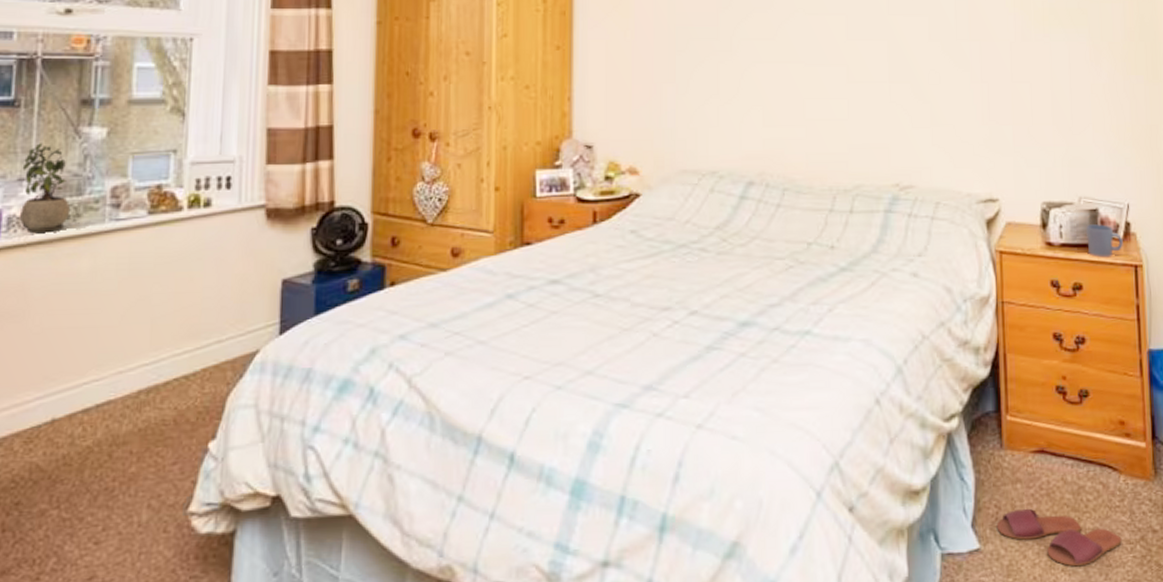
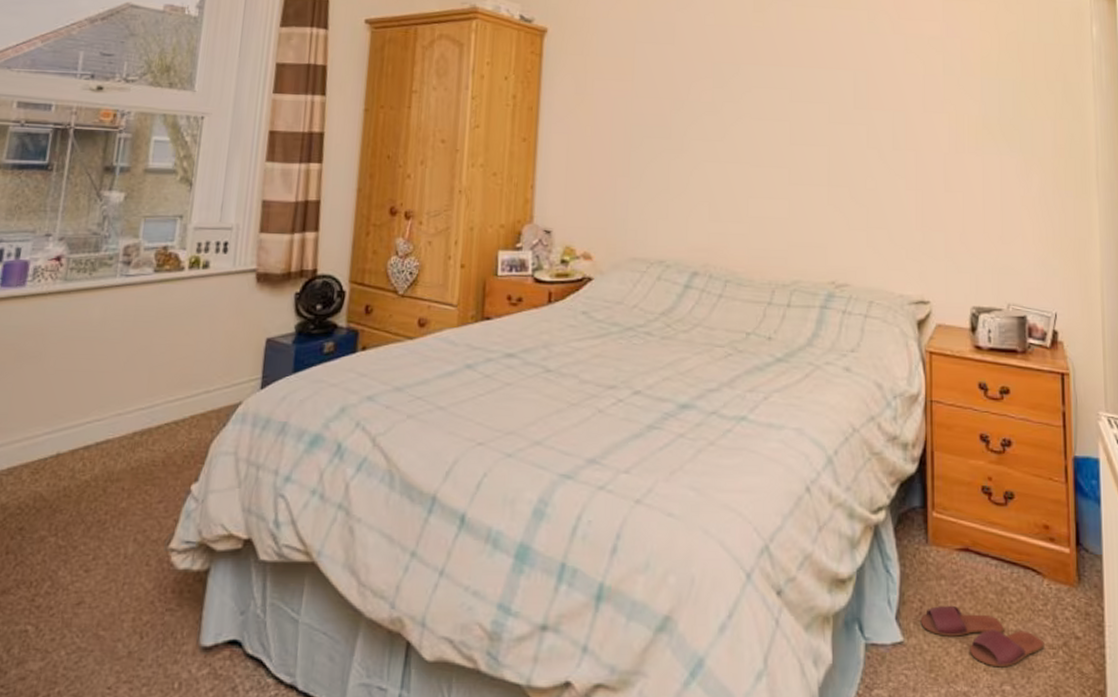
potted plant: present [20,143,70,234] -> none [44,203,88,284]
mug: present [1085,224,1123,258] -> none [1013,331,1050,364]

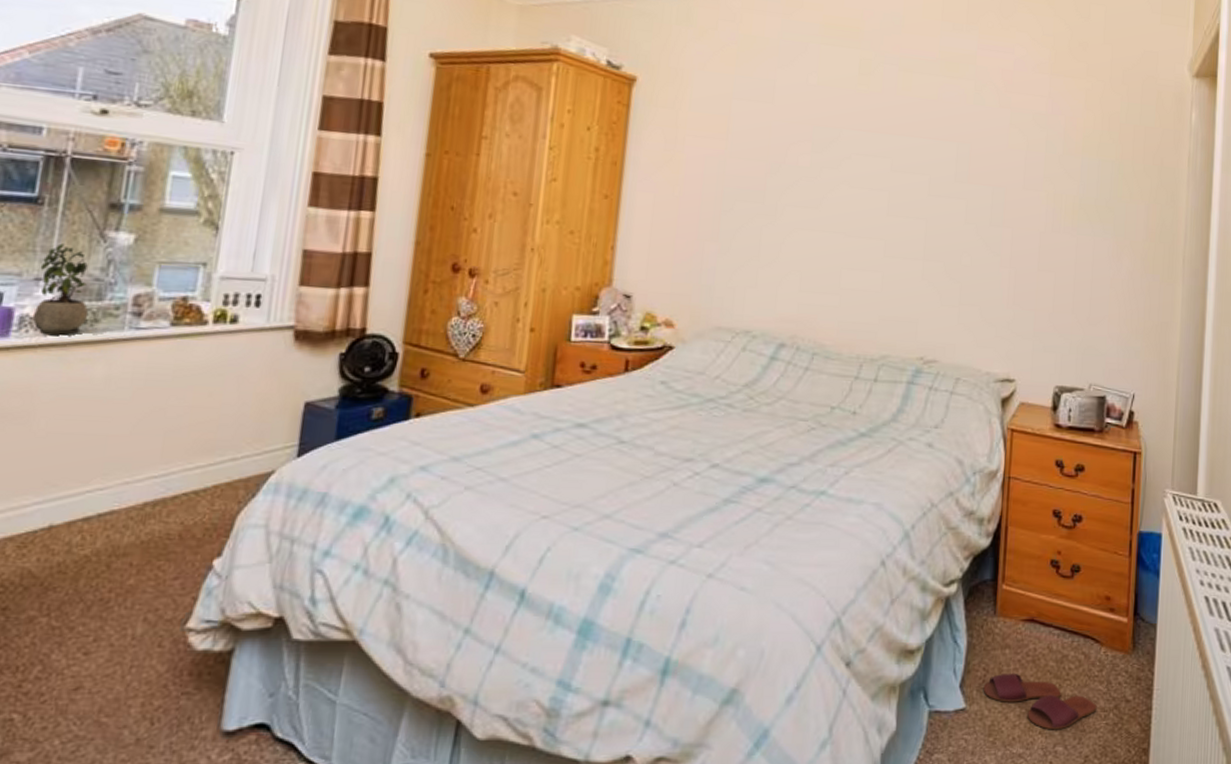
potted plant: none [44,203,88,284] -> present [33,243,88,336]

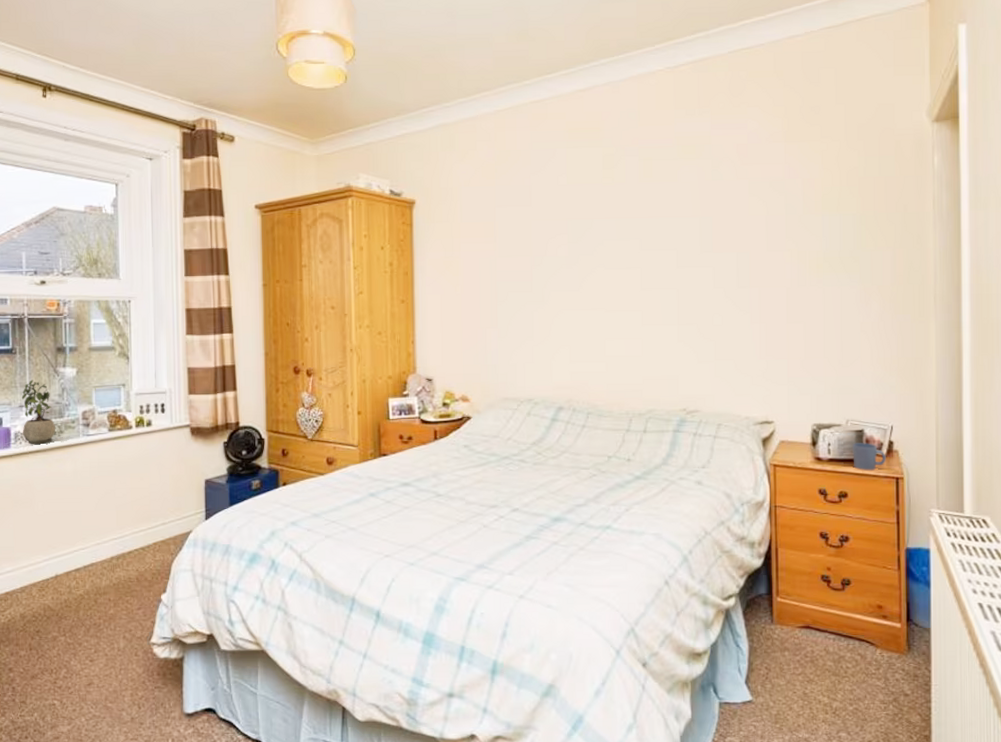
slippers: present [983,673,1097,730] -> none [767,671,876,719]
mug: none [1092,410,1126,443] -> present [851,443,886,471]

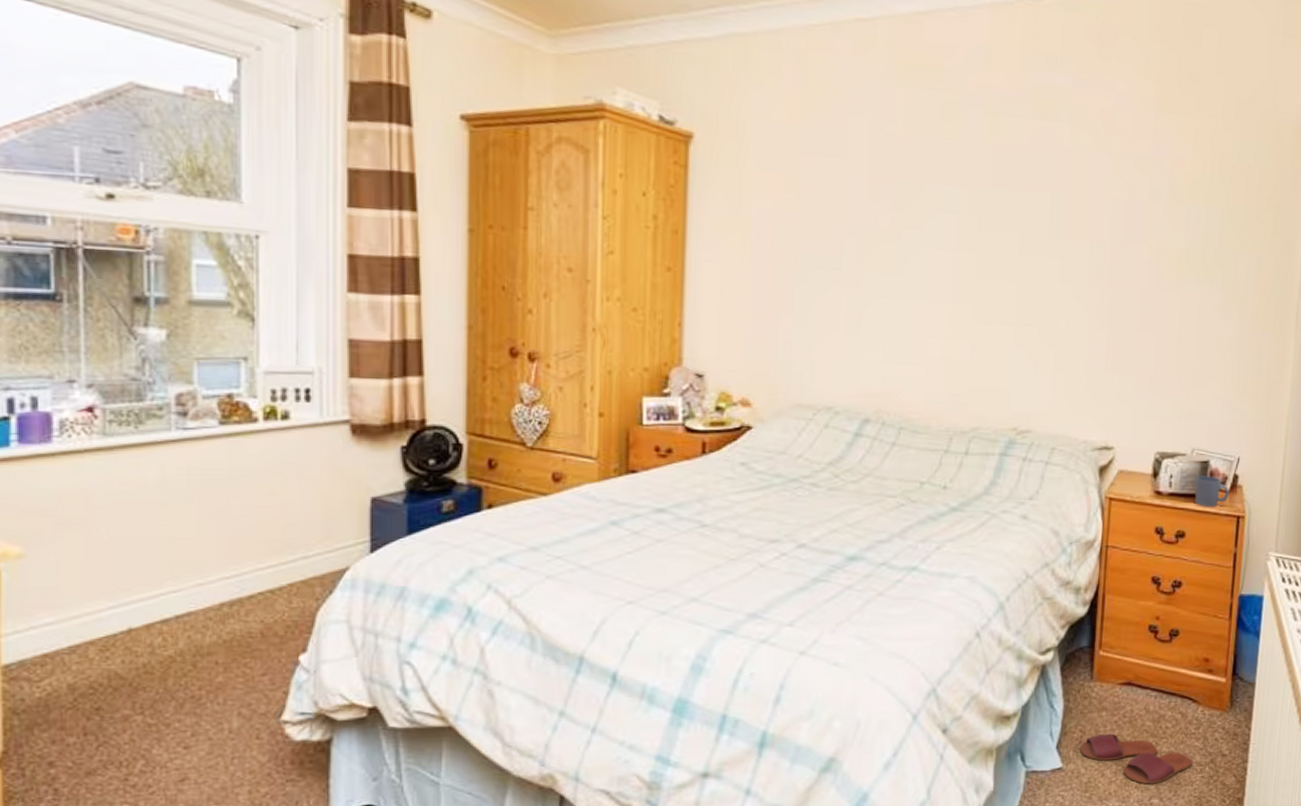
potted plant: present [21,380,55,445] -> none [71,342,130,440]
slippers: none [767,671,876,719] -> present [1079,733,1193,785]

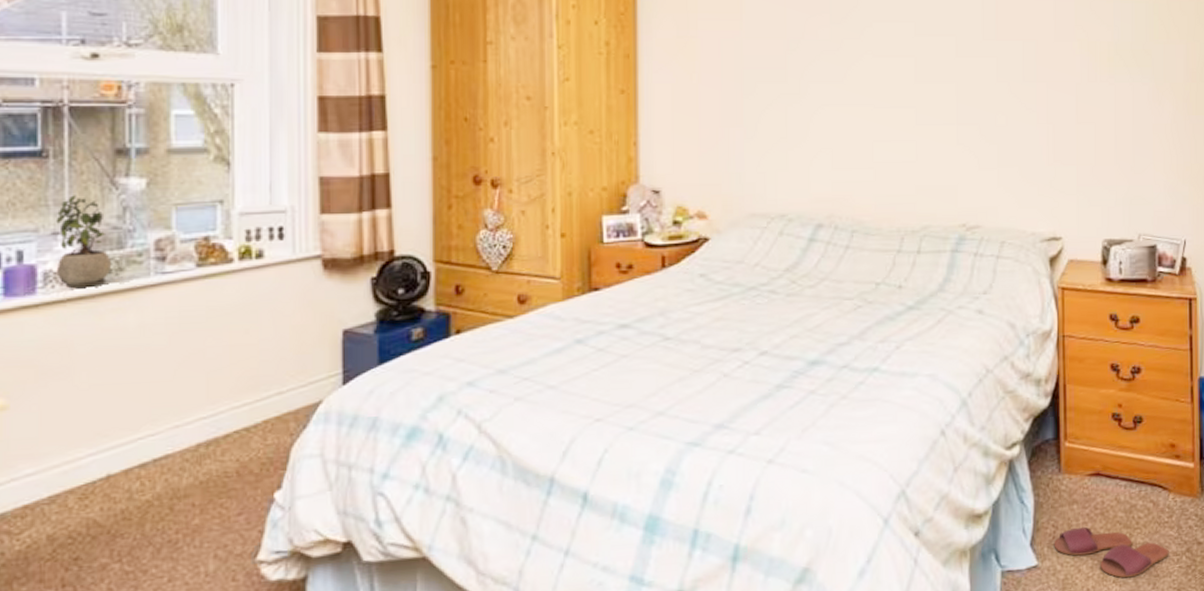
potted plant: none [71,342,130,440] -> present [55,195,111,289]
mug: present [1194,475,1229,508] -> none [1144,260,1179,292]

